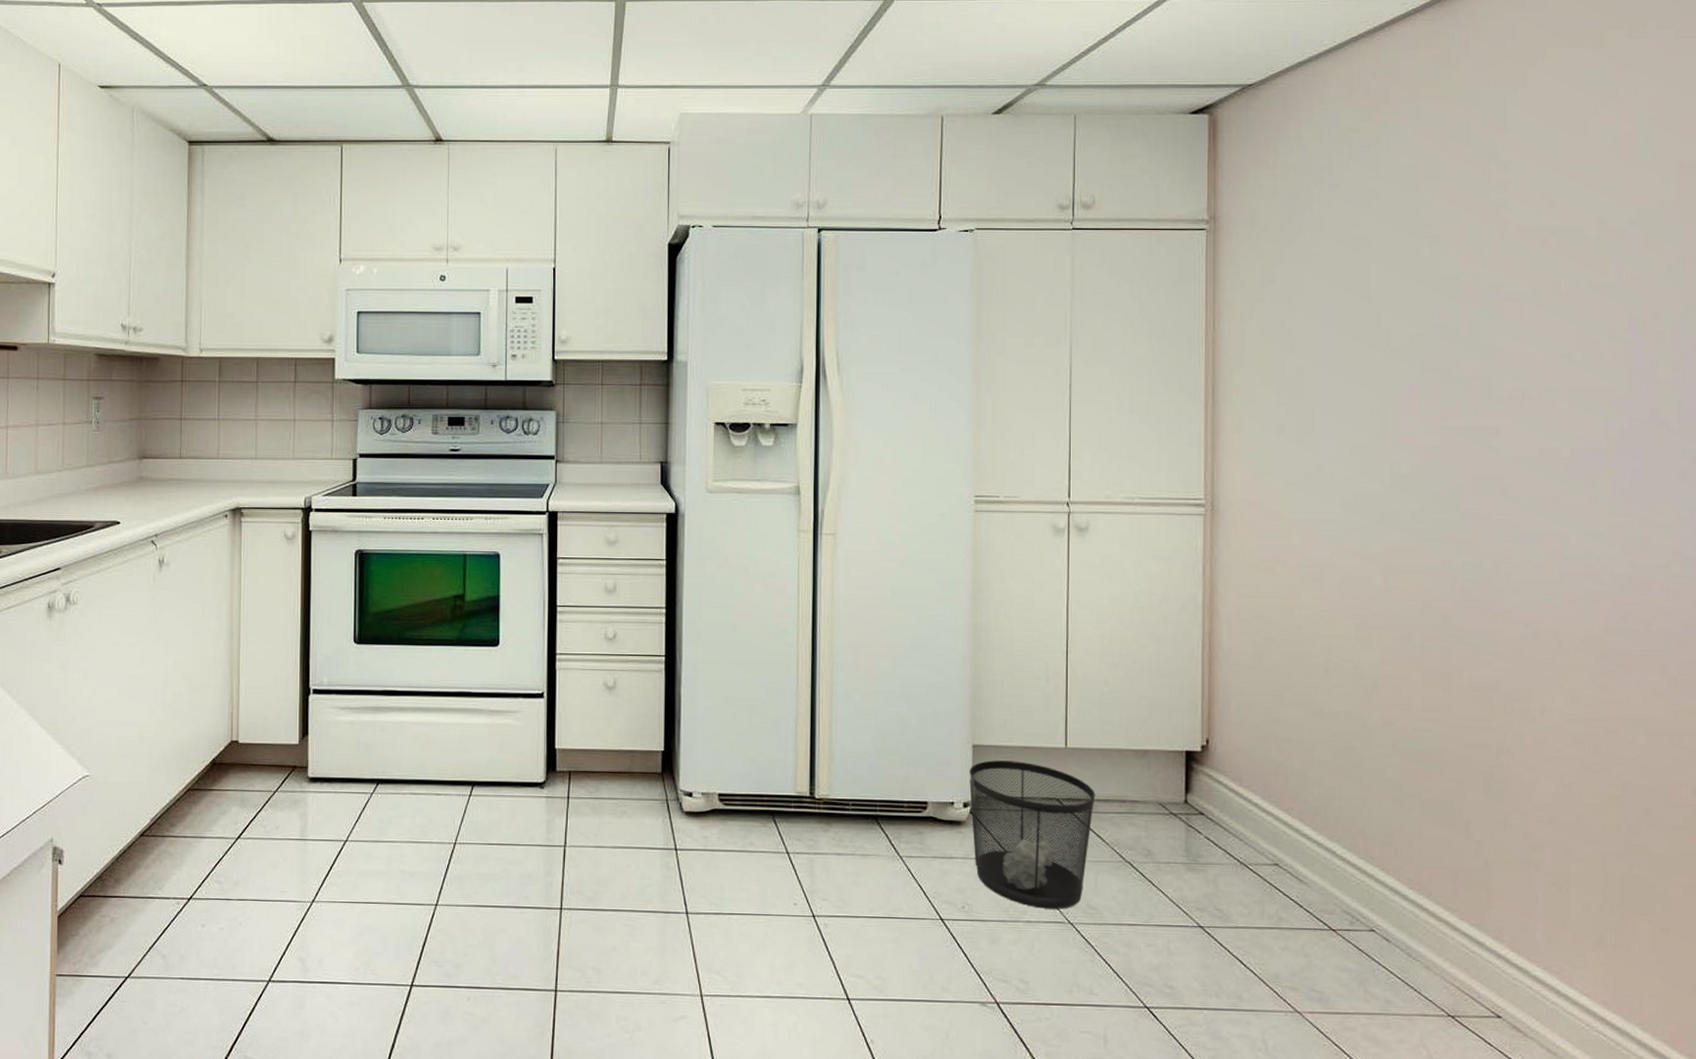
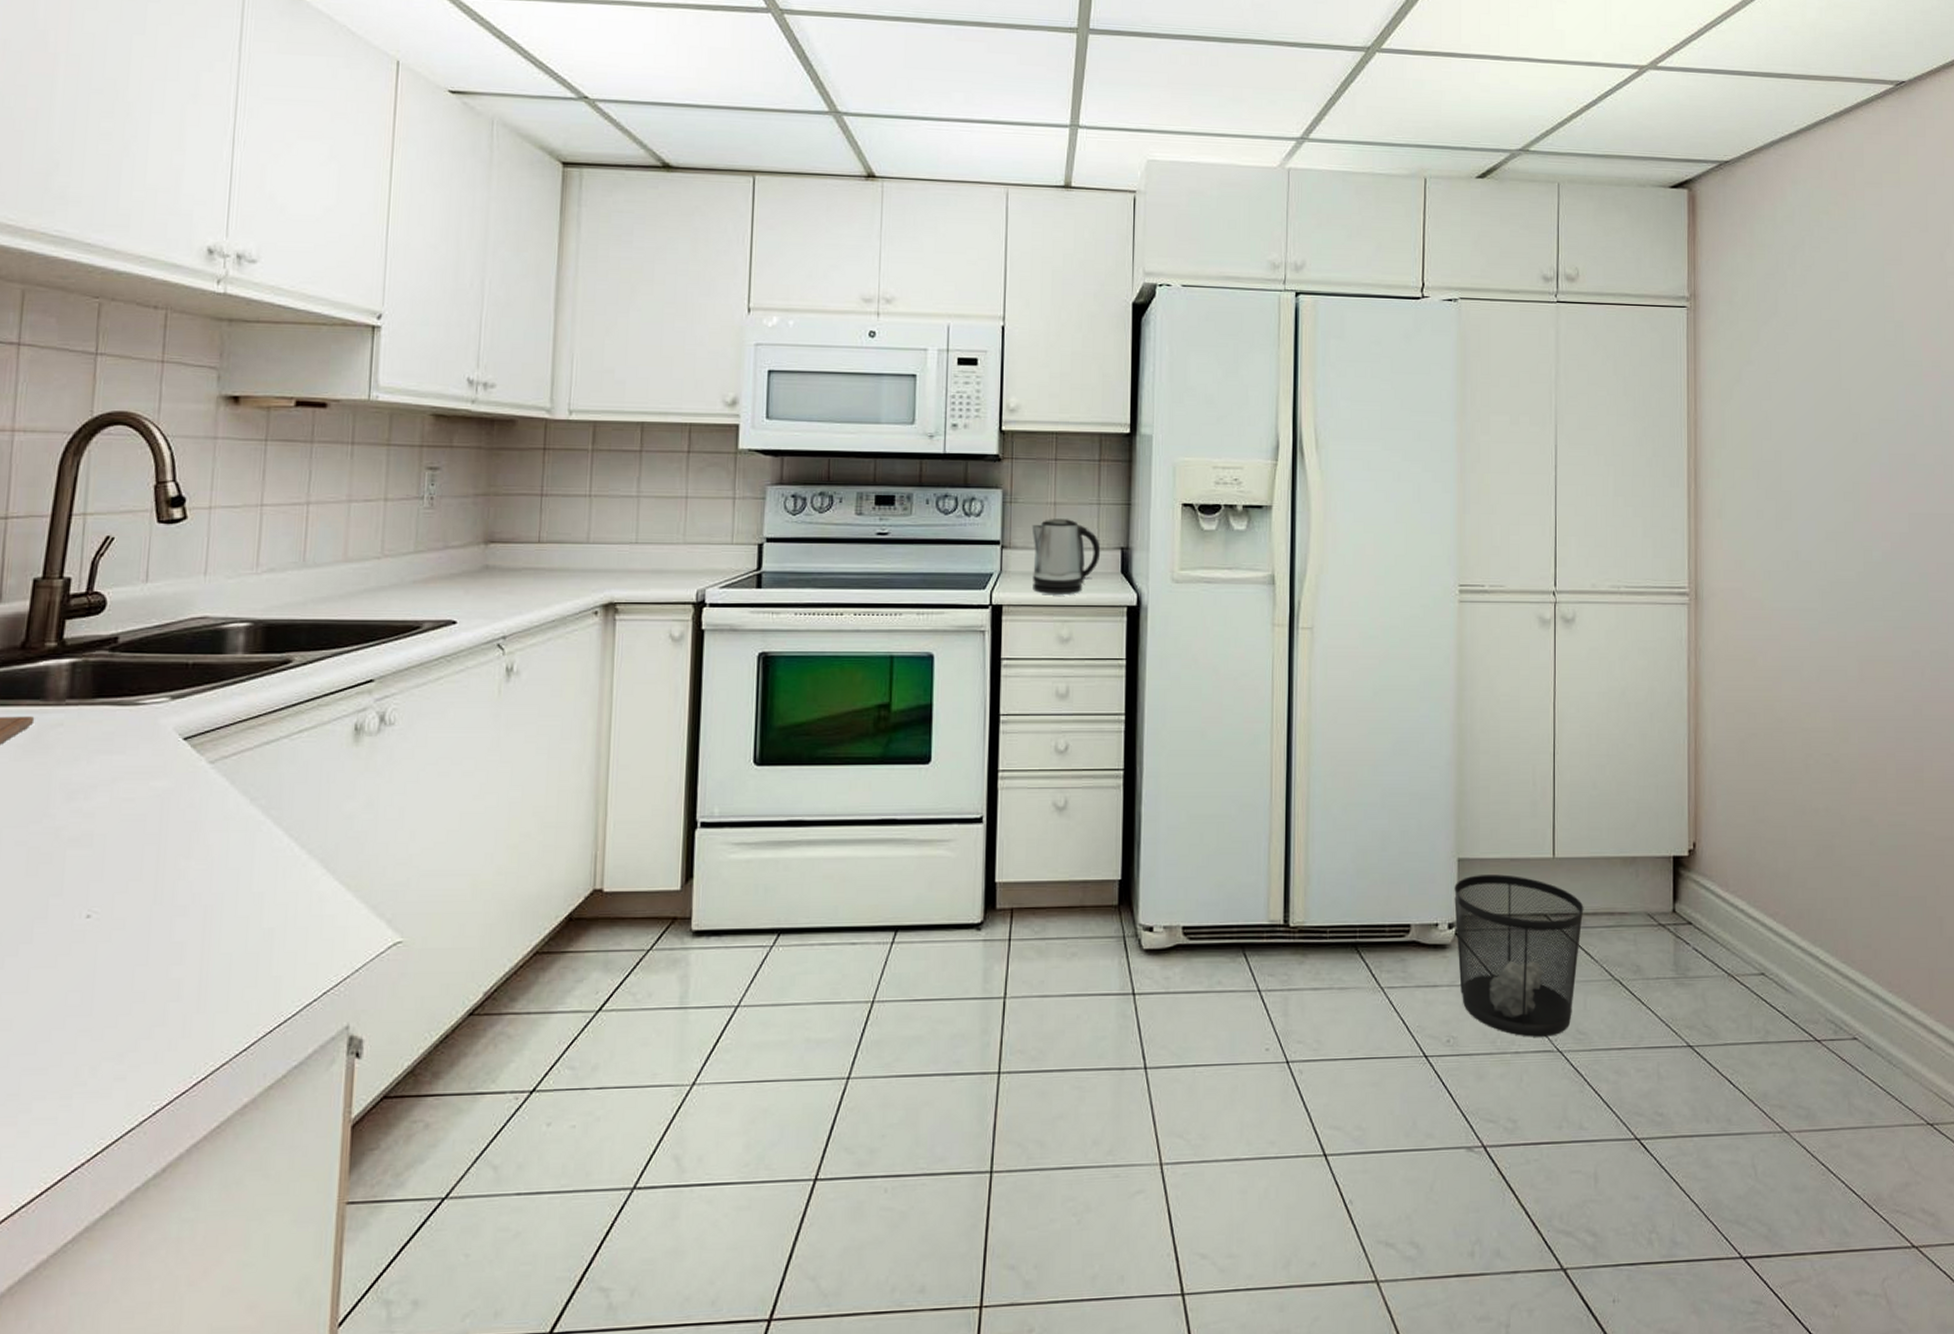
kettle: none [582,436,643,504] -> present [1032,519,1101,596]

